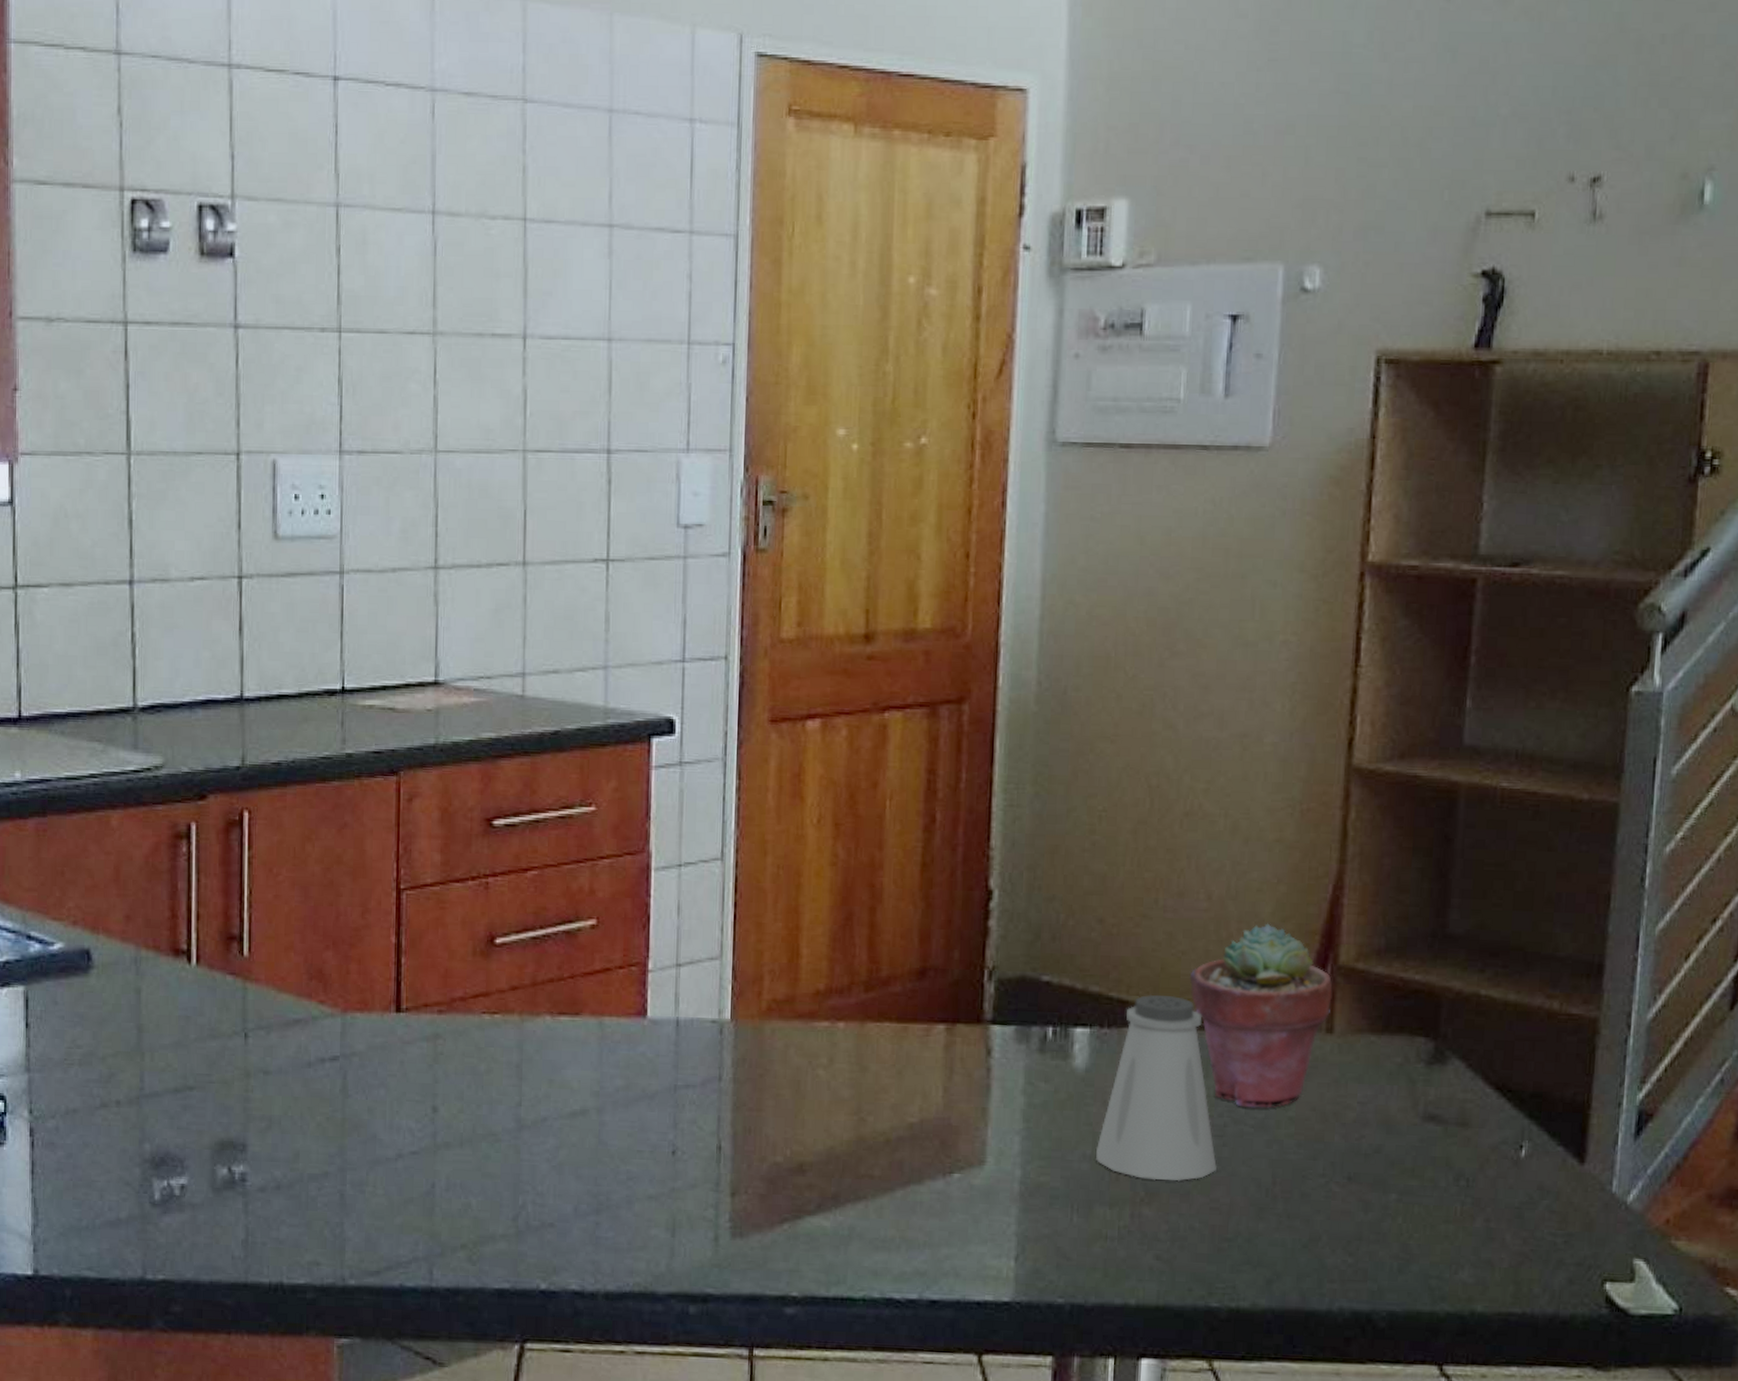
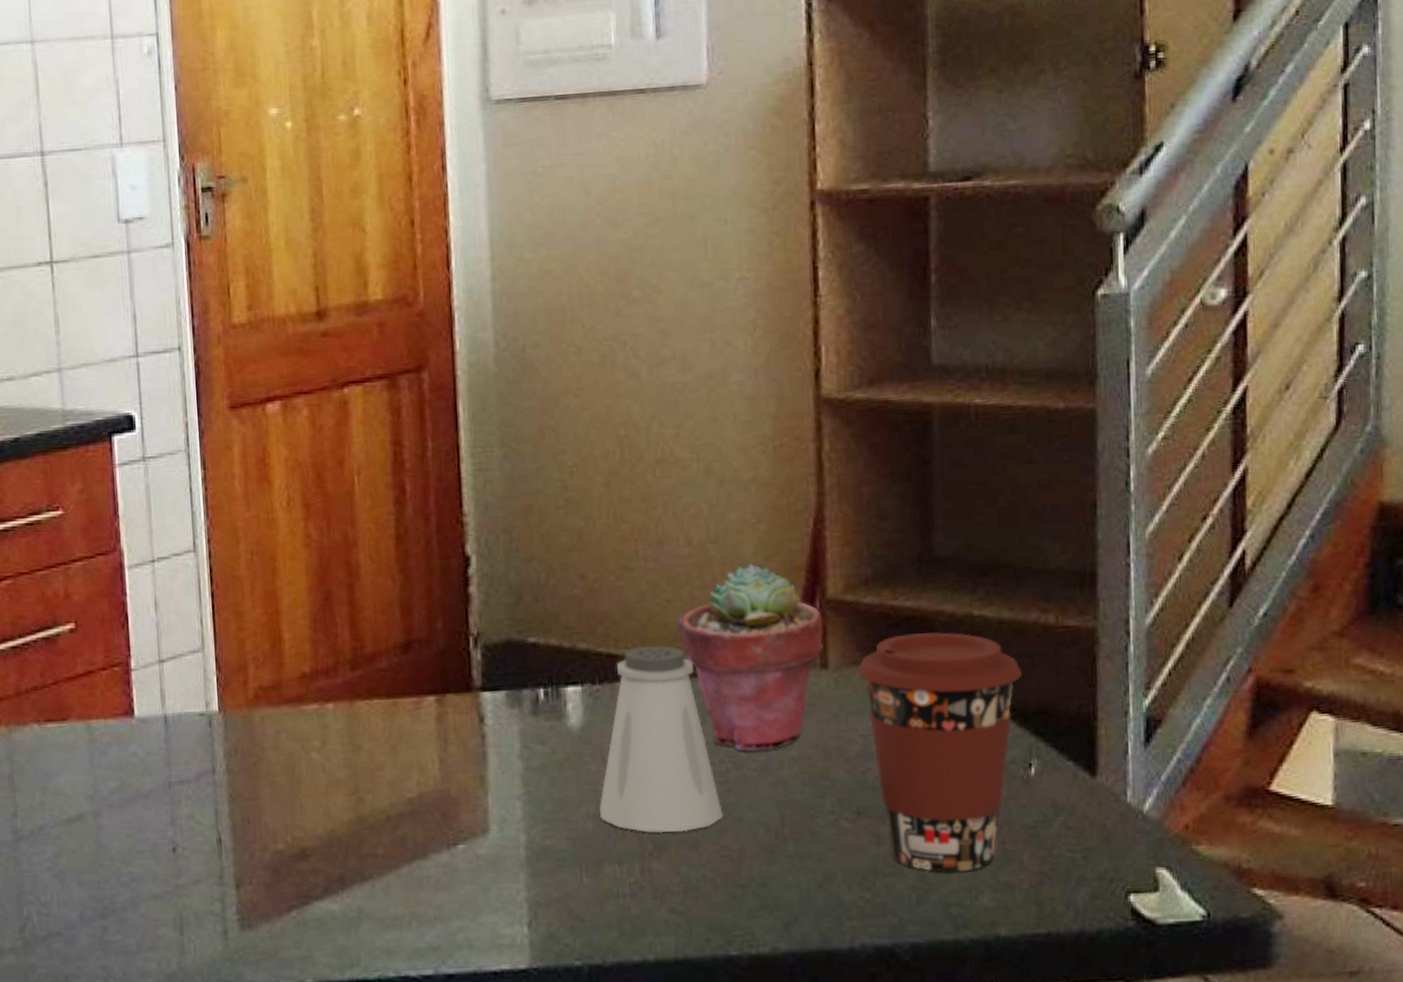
coffee cup: none [1361,1007,1522,1245] -> present [856,631,1022,872]

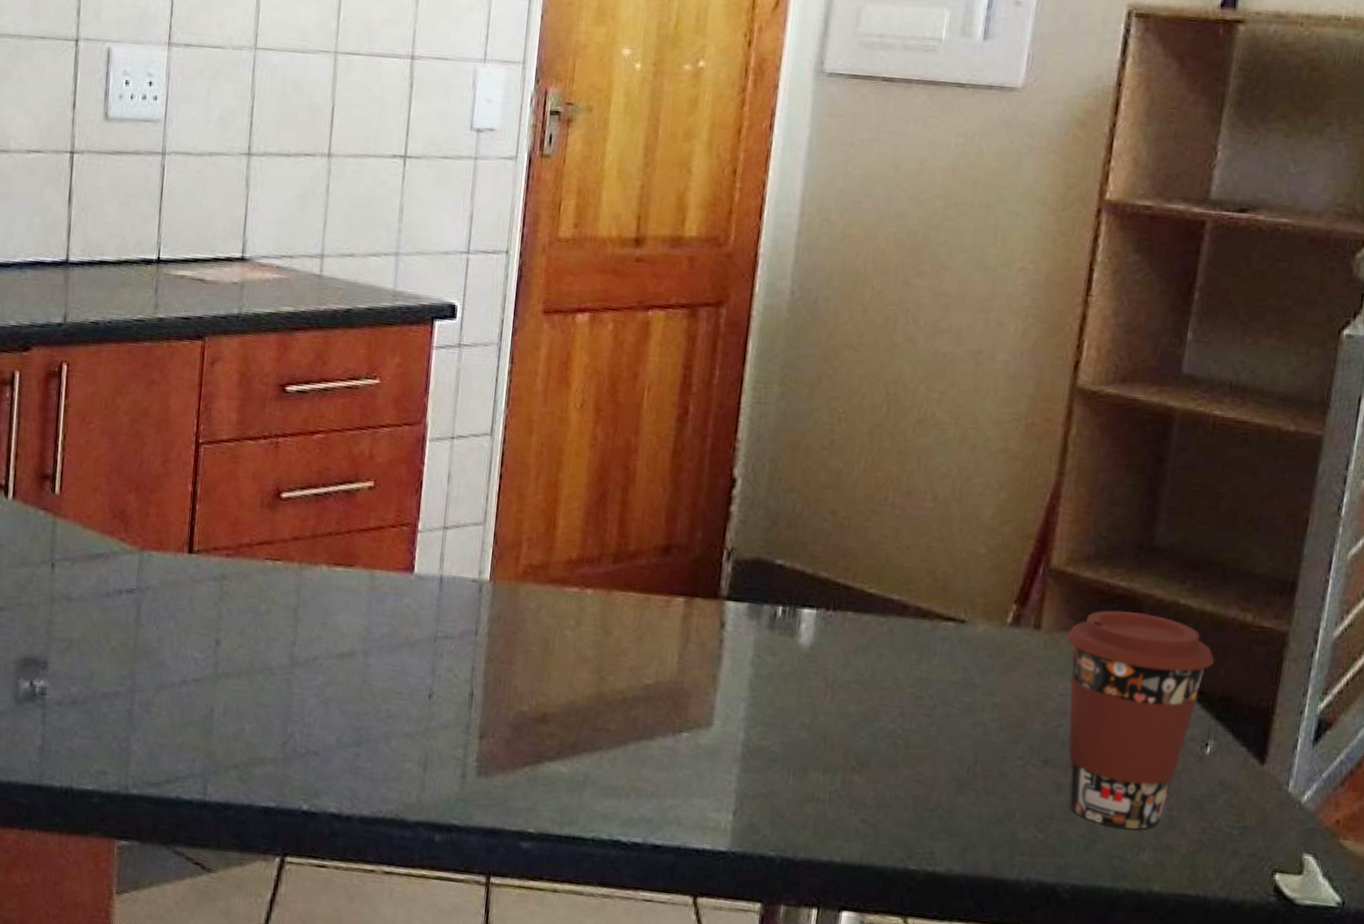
saltshaker: present [600,646,723,833] -> none [814,583,924,754]
potted succulent: present [677,563,824,751] -> none [911,525,1043,694]

